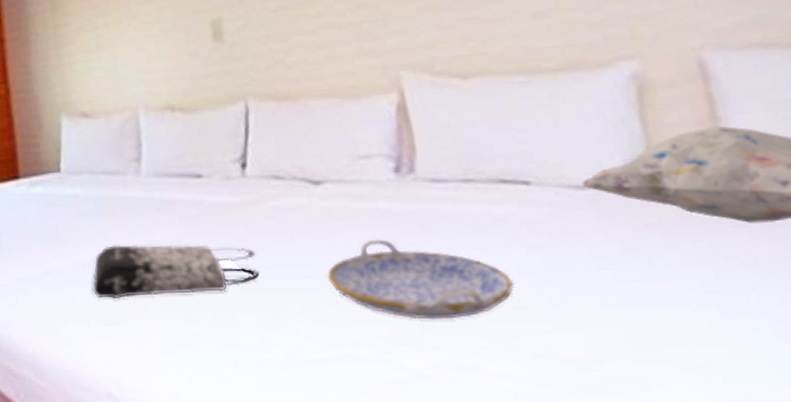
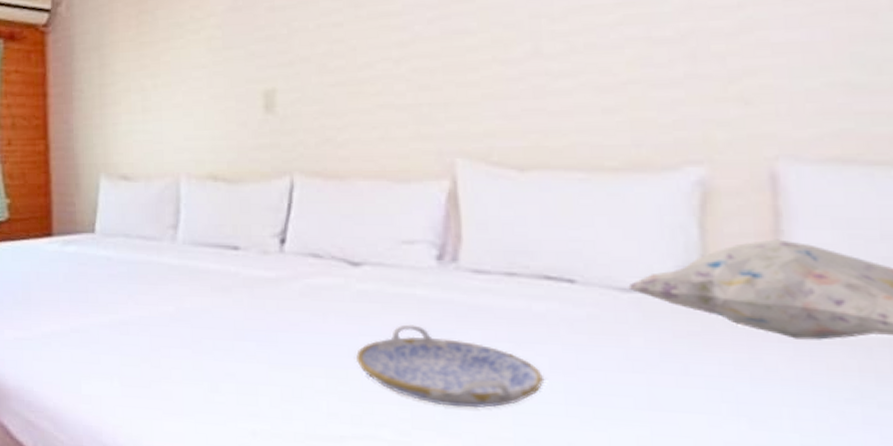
tote bag: present [92,244,259,300] -> none [118,309,287,363]

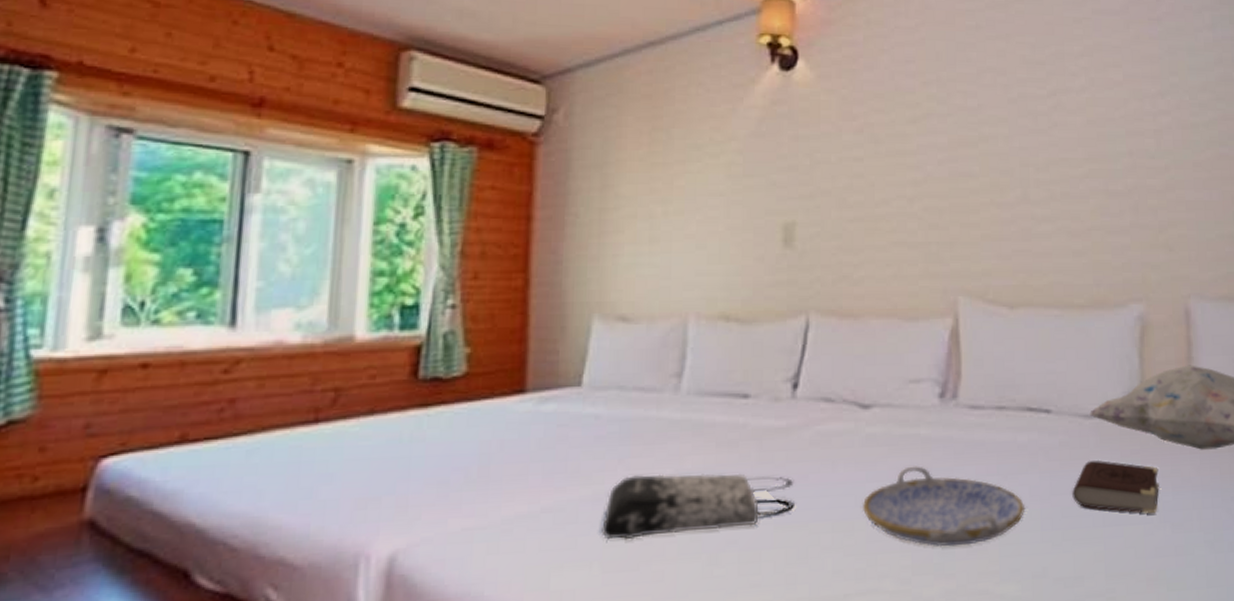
tote bag: none [118,309,287,363] -> present [601,473,794,540]
book: none [605,337,730,405] -> present [1072,459,1159,514]

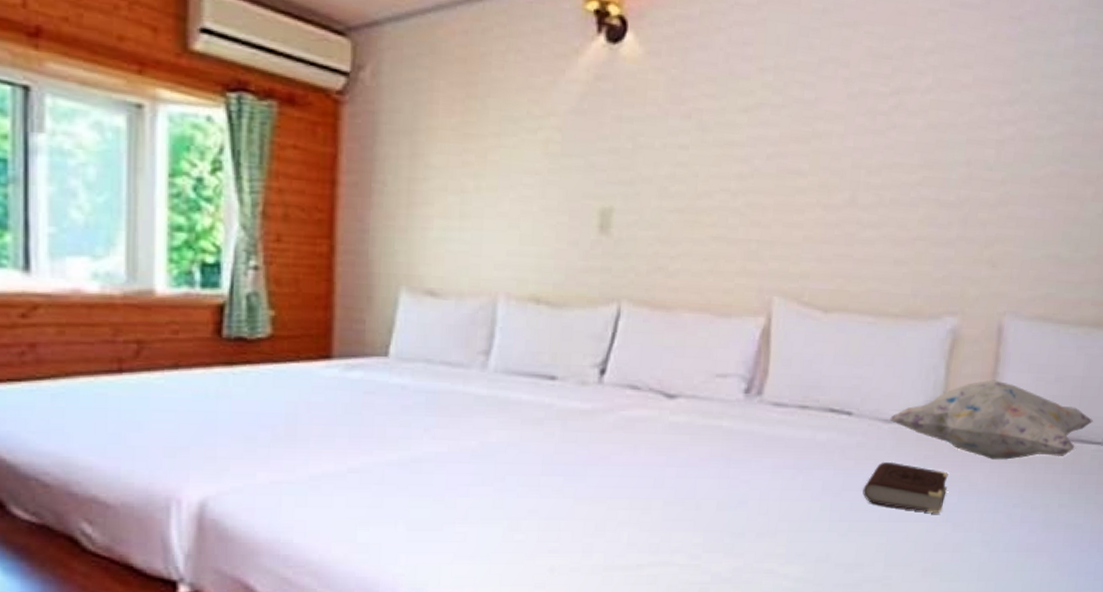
tote bag: present [601,473,794,540] -> none [407,444,596,503]
serving tray: present [862,466,1026,547] -> none [660,455,817,530]

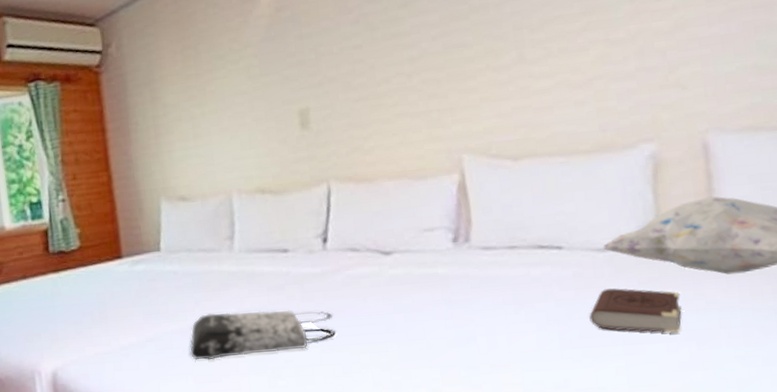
tote bag: none [407,444,596,503] -> present [190,310,335,361]

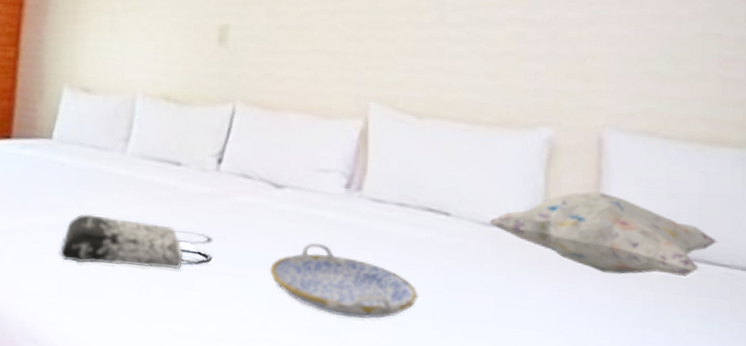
serving tray: none [392,299,544,364] -> present [269,242,419,319]
book: present [589,287,682,334] -> none [465,263,555,324]

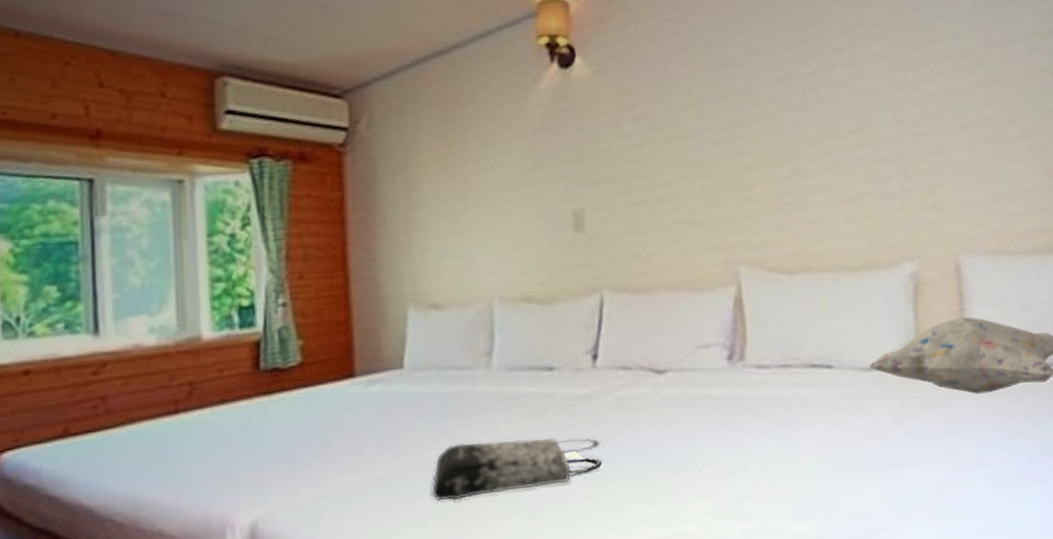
serving tray: present [269,242,419,319] -> none [663,422,814,494]

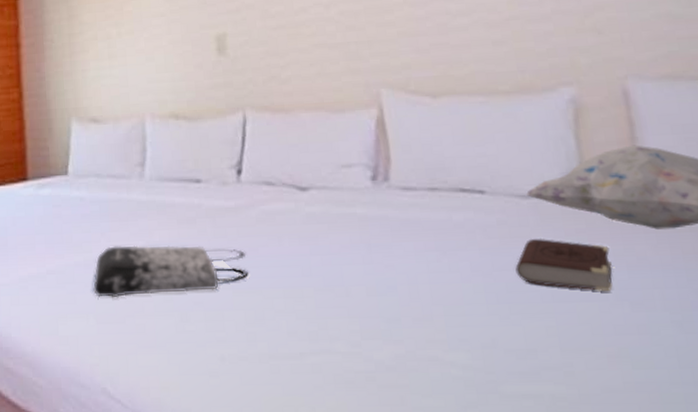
book: none [856,408,938,455] -> present [515,238,613,292]

